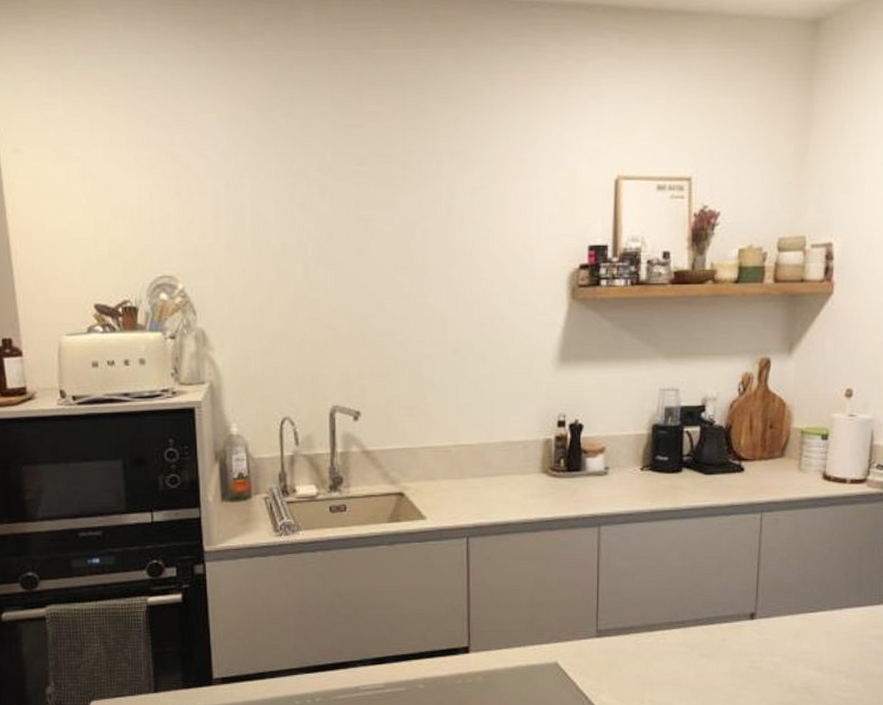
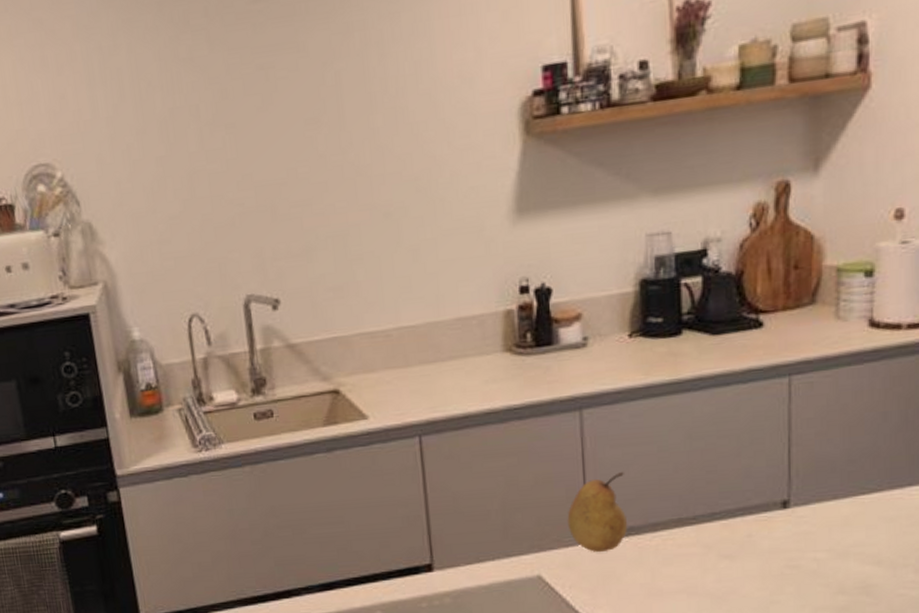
fruit: none [582,580,630,646] -> present [567,472,628,553]

